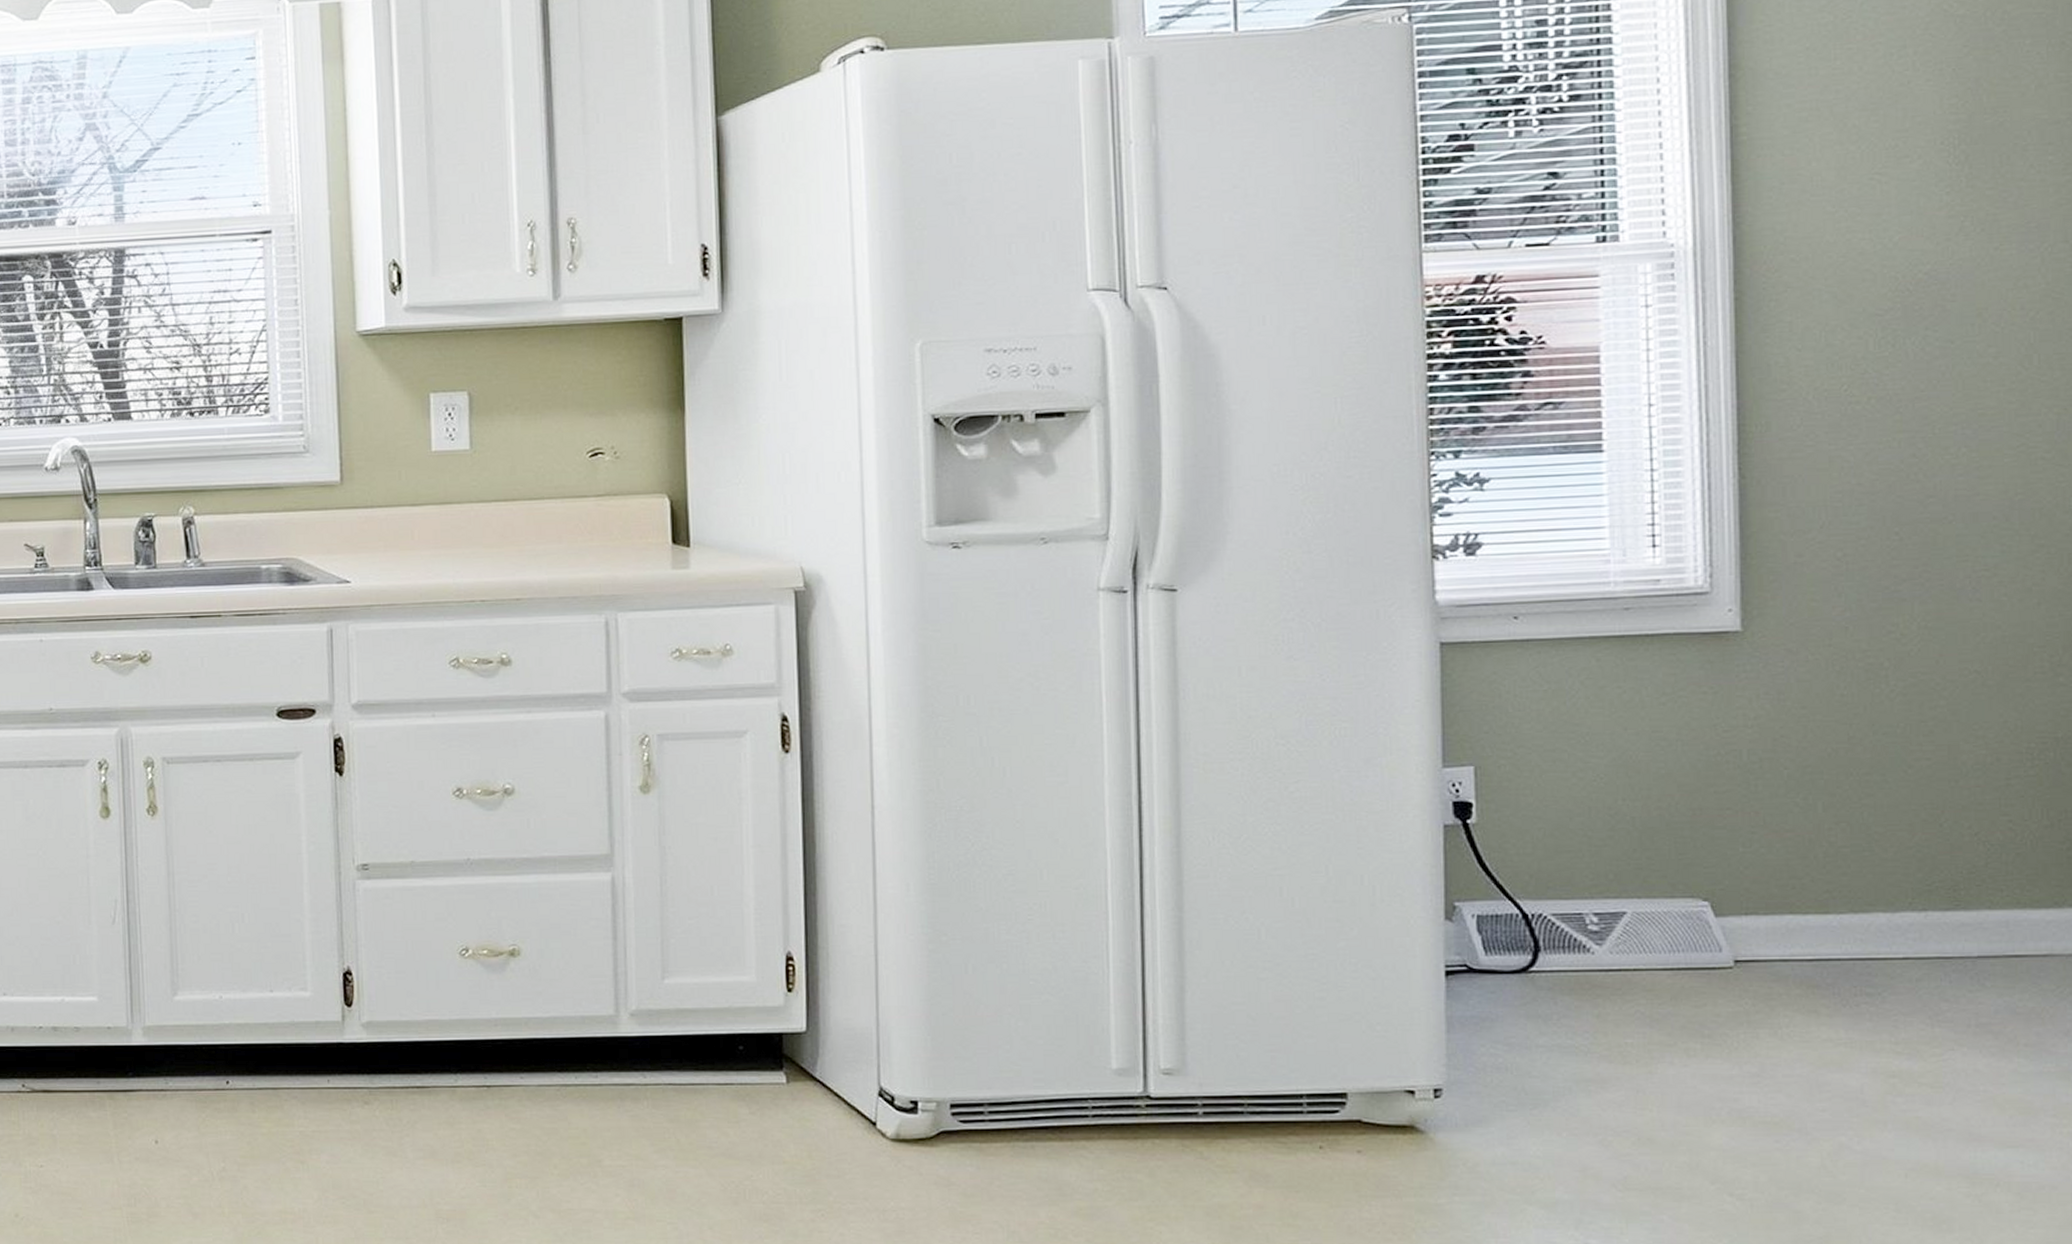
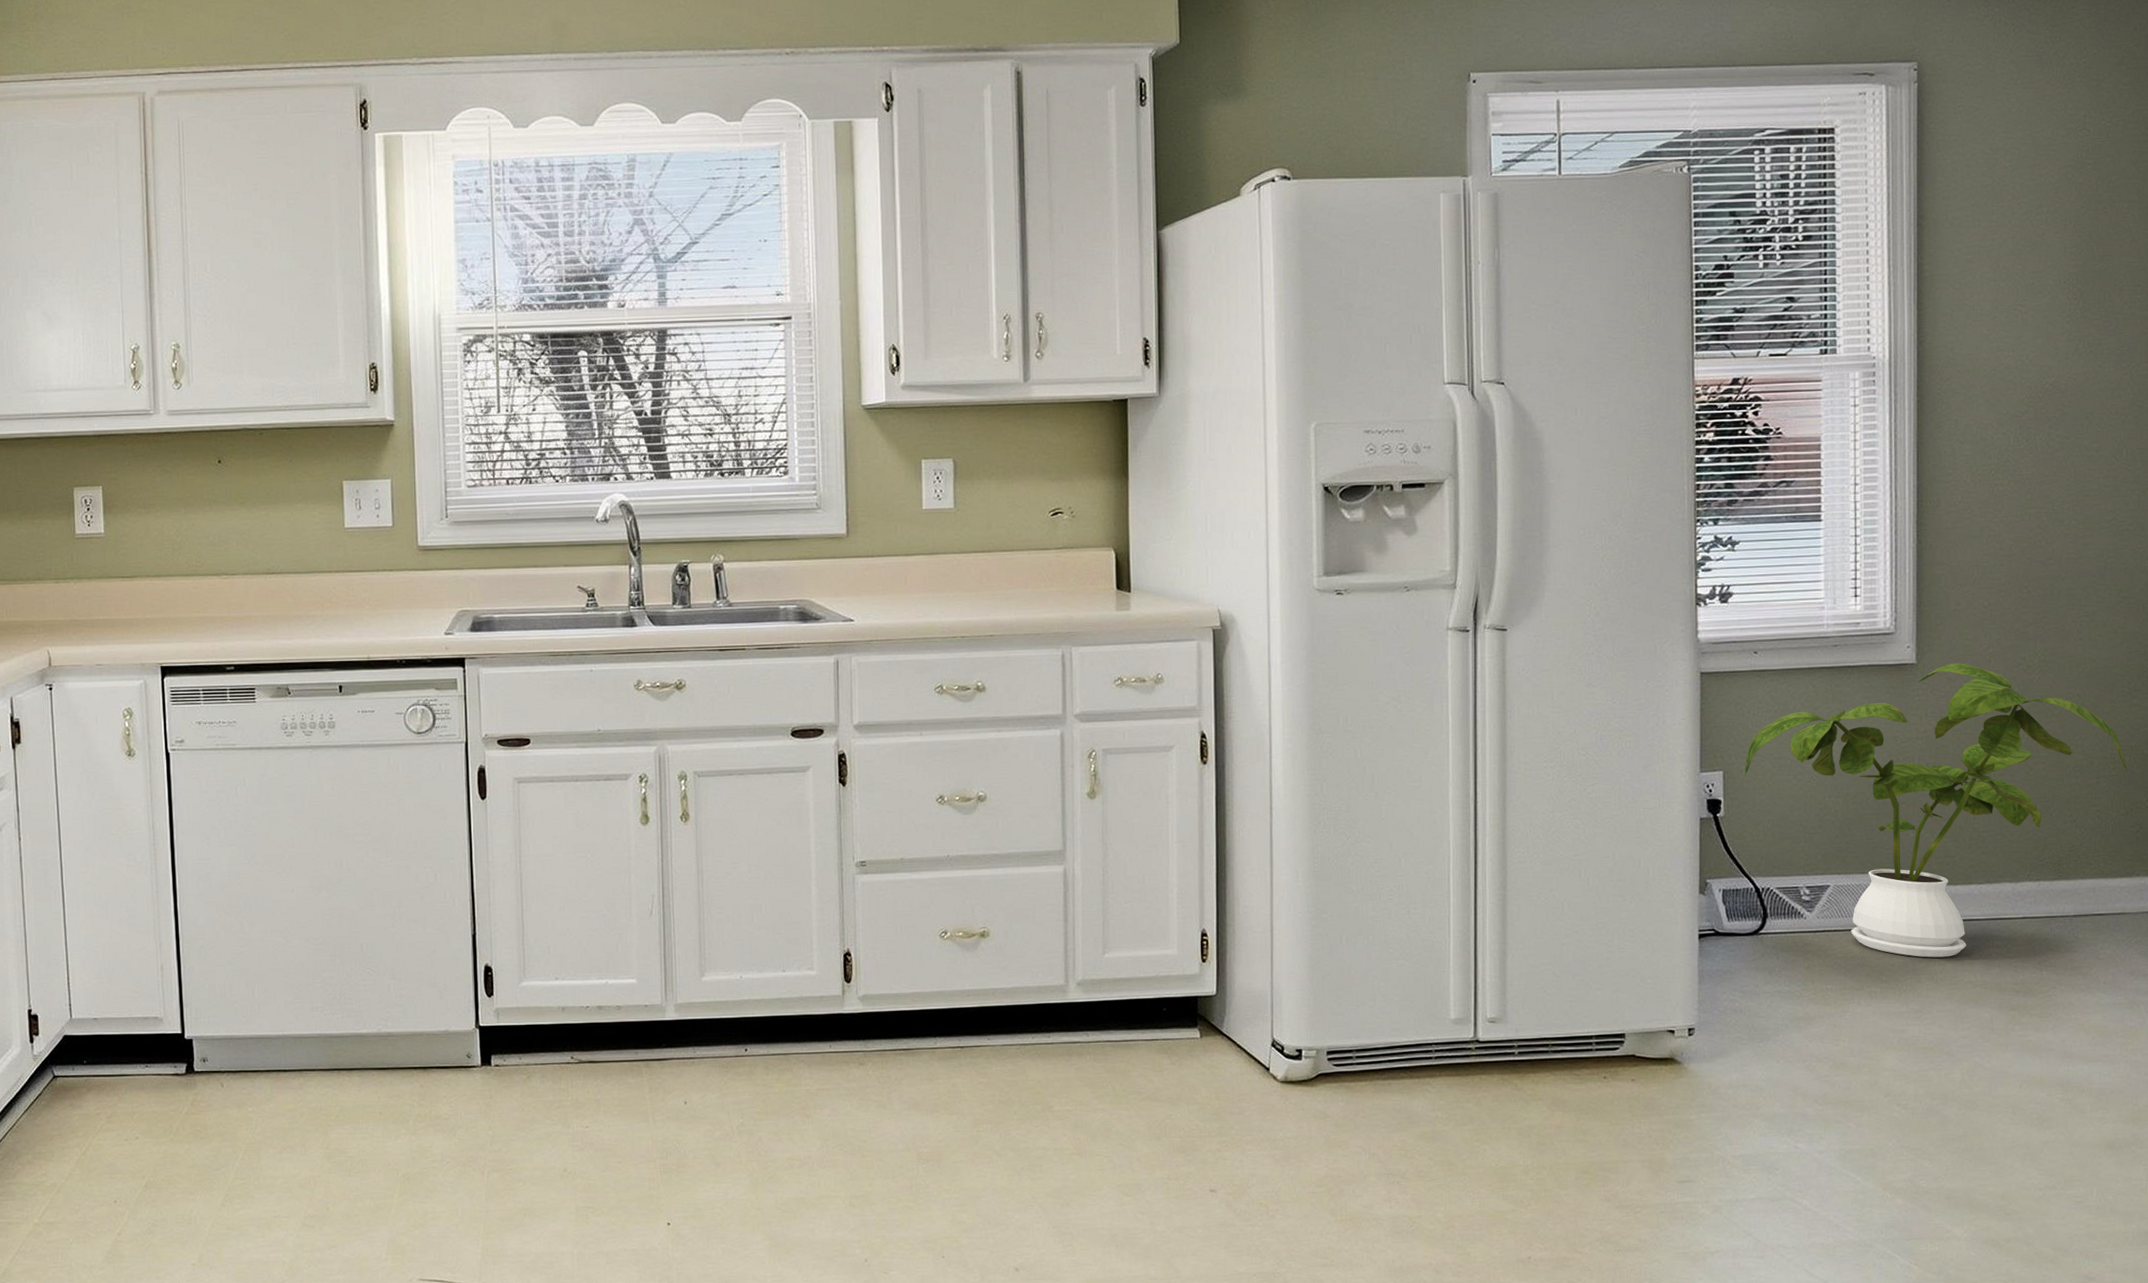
house plant: none [1504,630,2052,1007] -> present [1744,663,2128,958]

